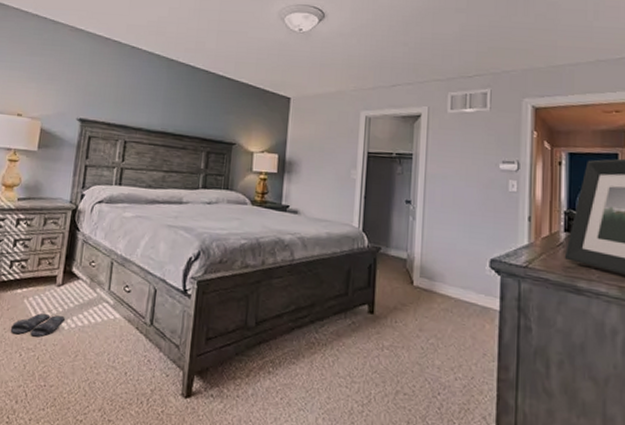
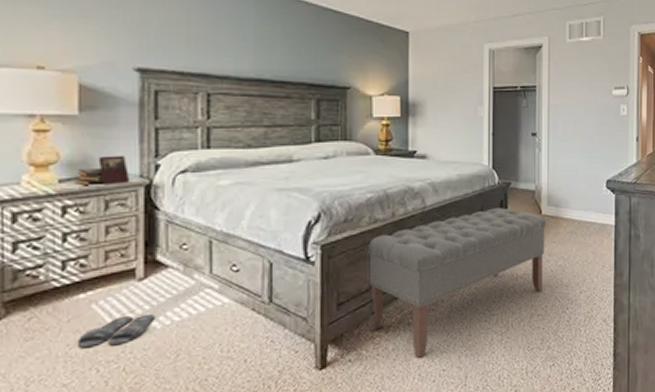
book: none [27,183,64,207] -> present [74,155,131,186]
bench: none [232,271,419,410] -> present [366,208,547,358]

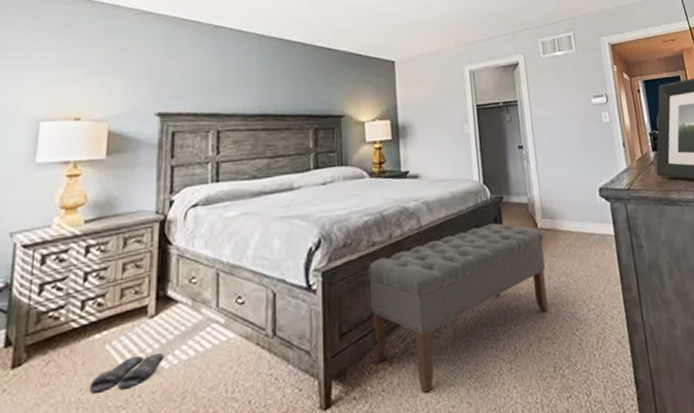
book: present [74,155,131,186] -> none [98,193,148,226]

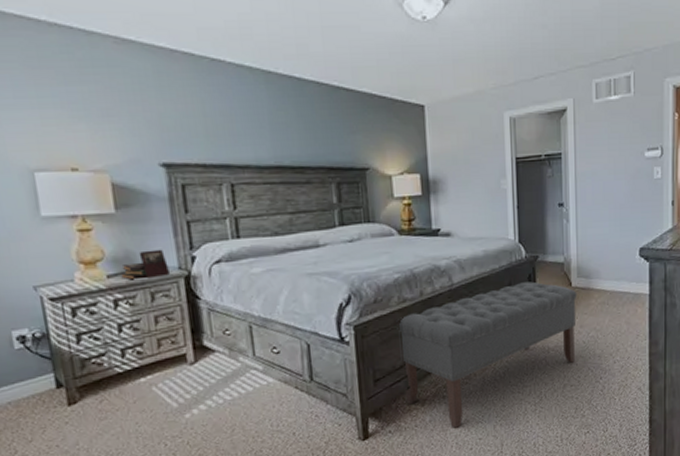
slippers: present [90,353,163,394] -> none [145,394,209,426]
book: none [98,193,148,226] -> present [121,249,171,280]

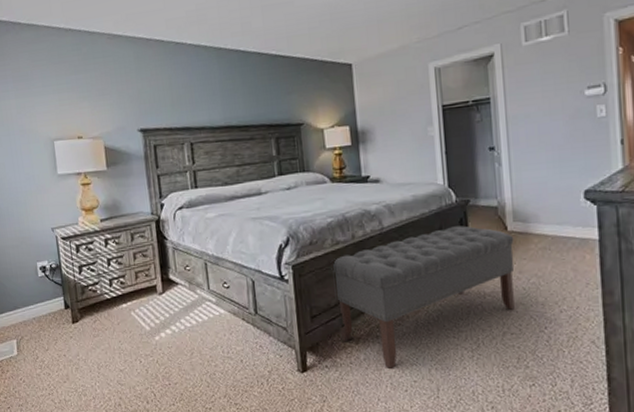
book: present [121,249,171,280] -> none [110,198,146,224]

